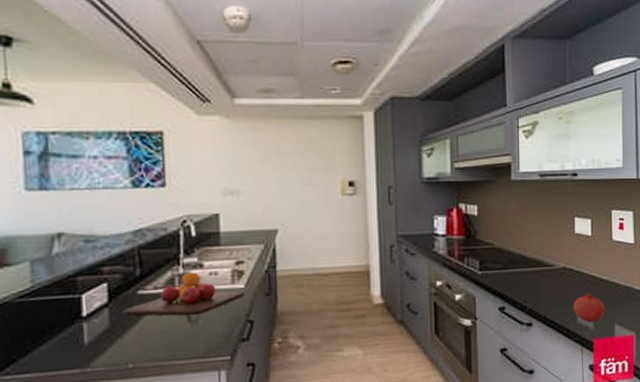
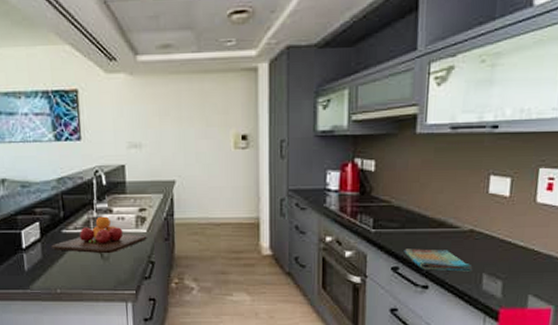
dish towel: none [508,287,568,308] -> present [404,249,473,272]
fruit: present [573,293,605,323] -> none [478,259,518,291]

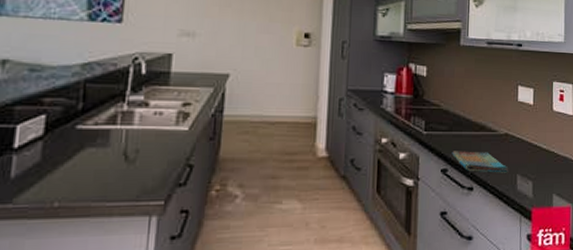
chopping board: present [50,216,147,254] -> none [56,110,188,156]

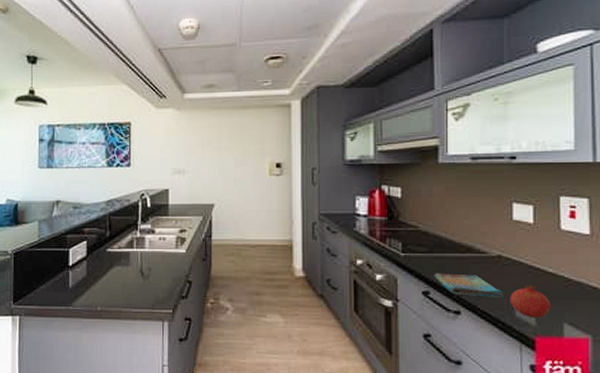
fruit: none [513,161,544,191] -> present [510,285,551,318]

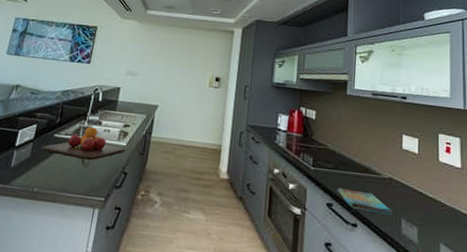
chopping board: none [95,236,186,273] -> present [40,126,126,161]
fruit: present [510,285,551,318] -> none [398,206,430,237]

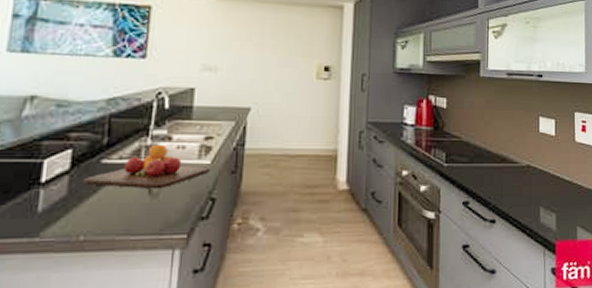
dish towel: present [337,188,393,216] -> none [473,183,532,205]

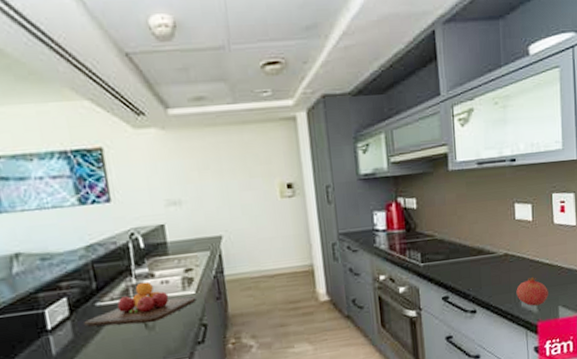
fruit: none [536,193,568,223] -> present [516,277,548,306]

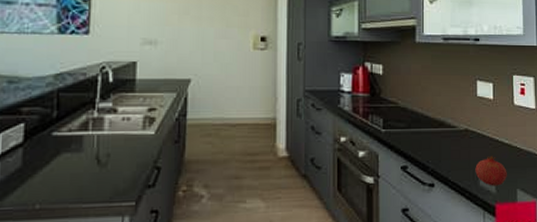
chopping board: present [83,281,196,327] -> none [34,116,155,160]

